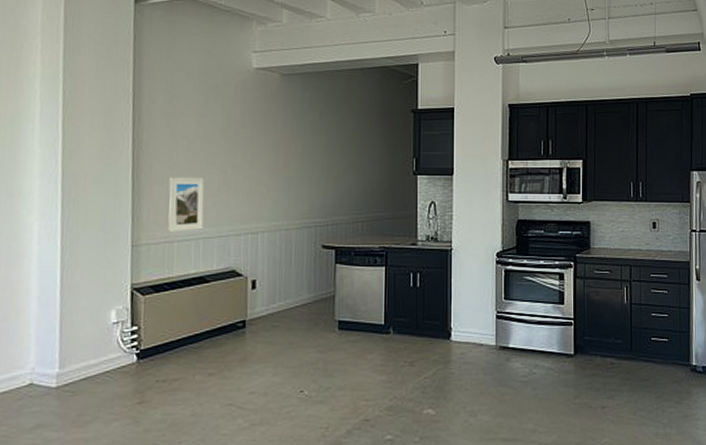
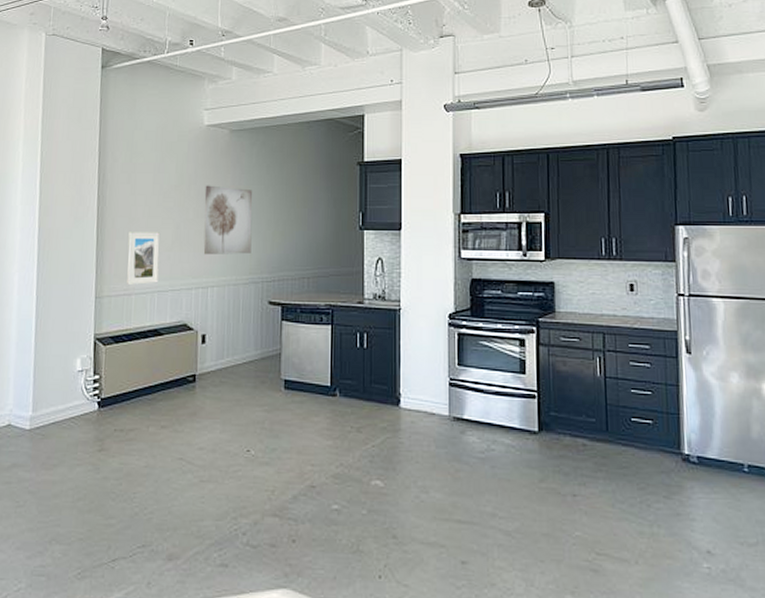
wall art: none [252,129,305,201] -> present [203,185,253,255]

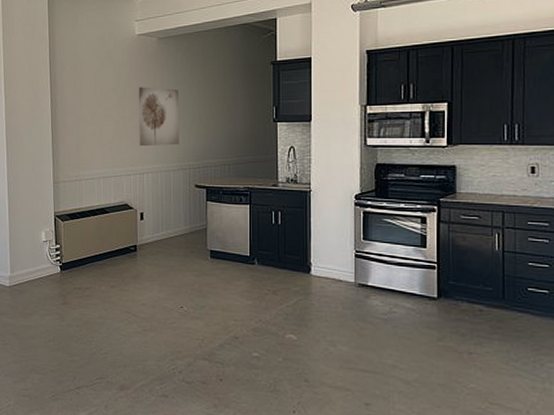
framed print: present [127,232,160,286] -> none [77,128,103,173]

